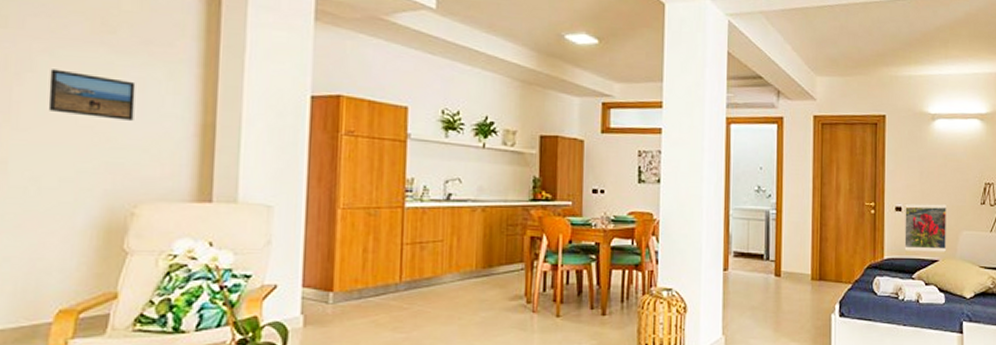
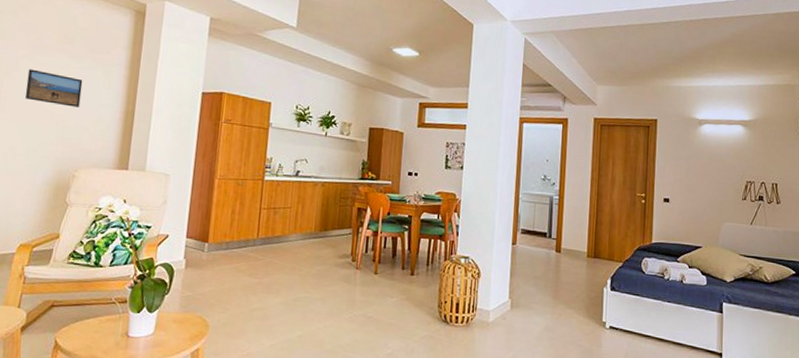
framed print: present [904,203,947,252] -> none [671,196,710,240]

